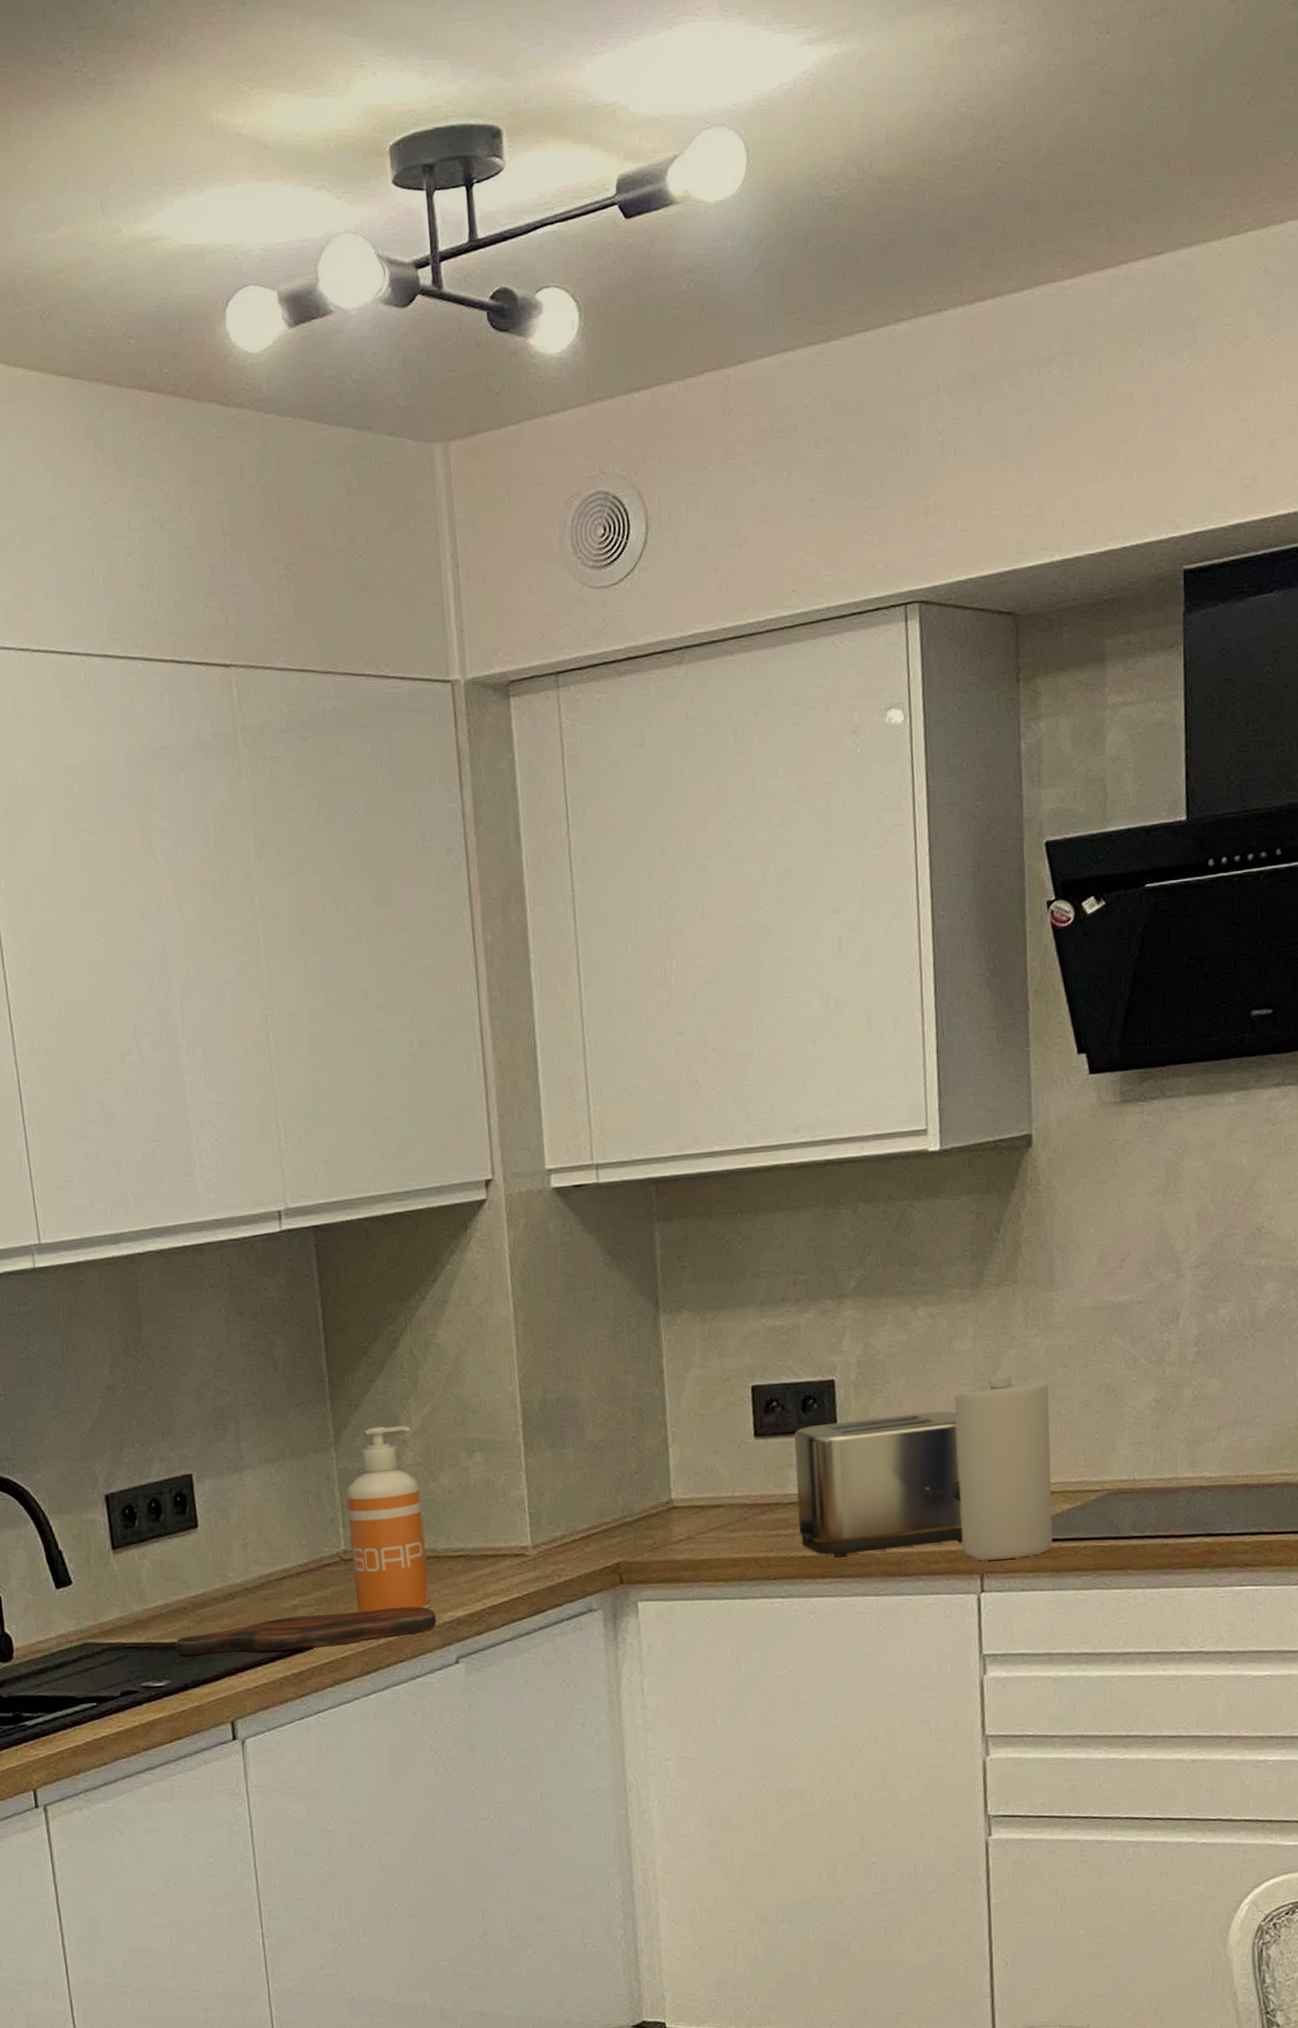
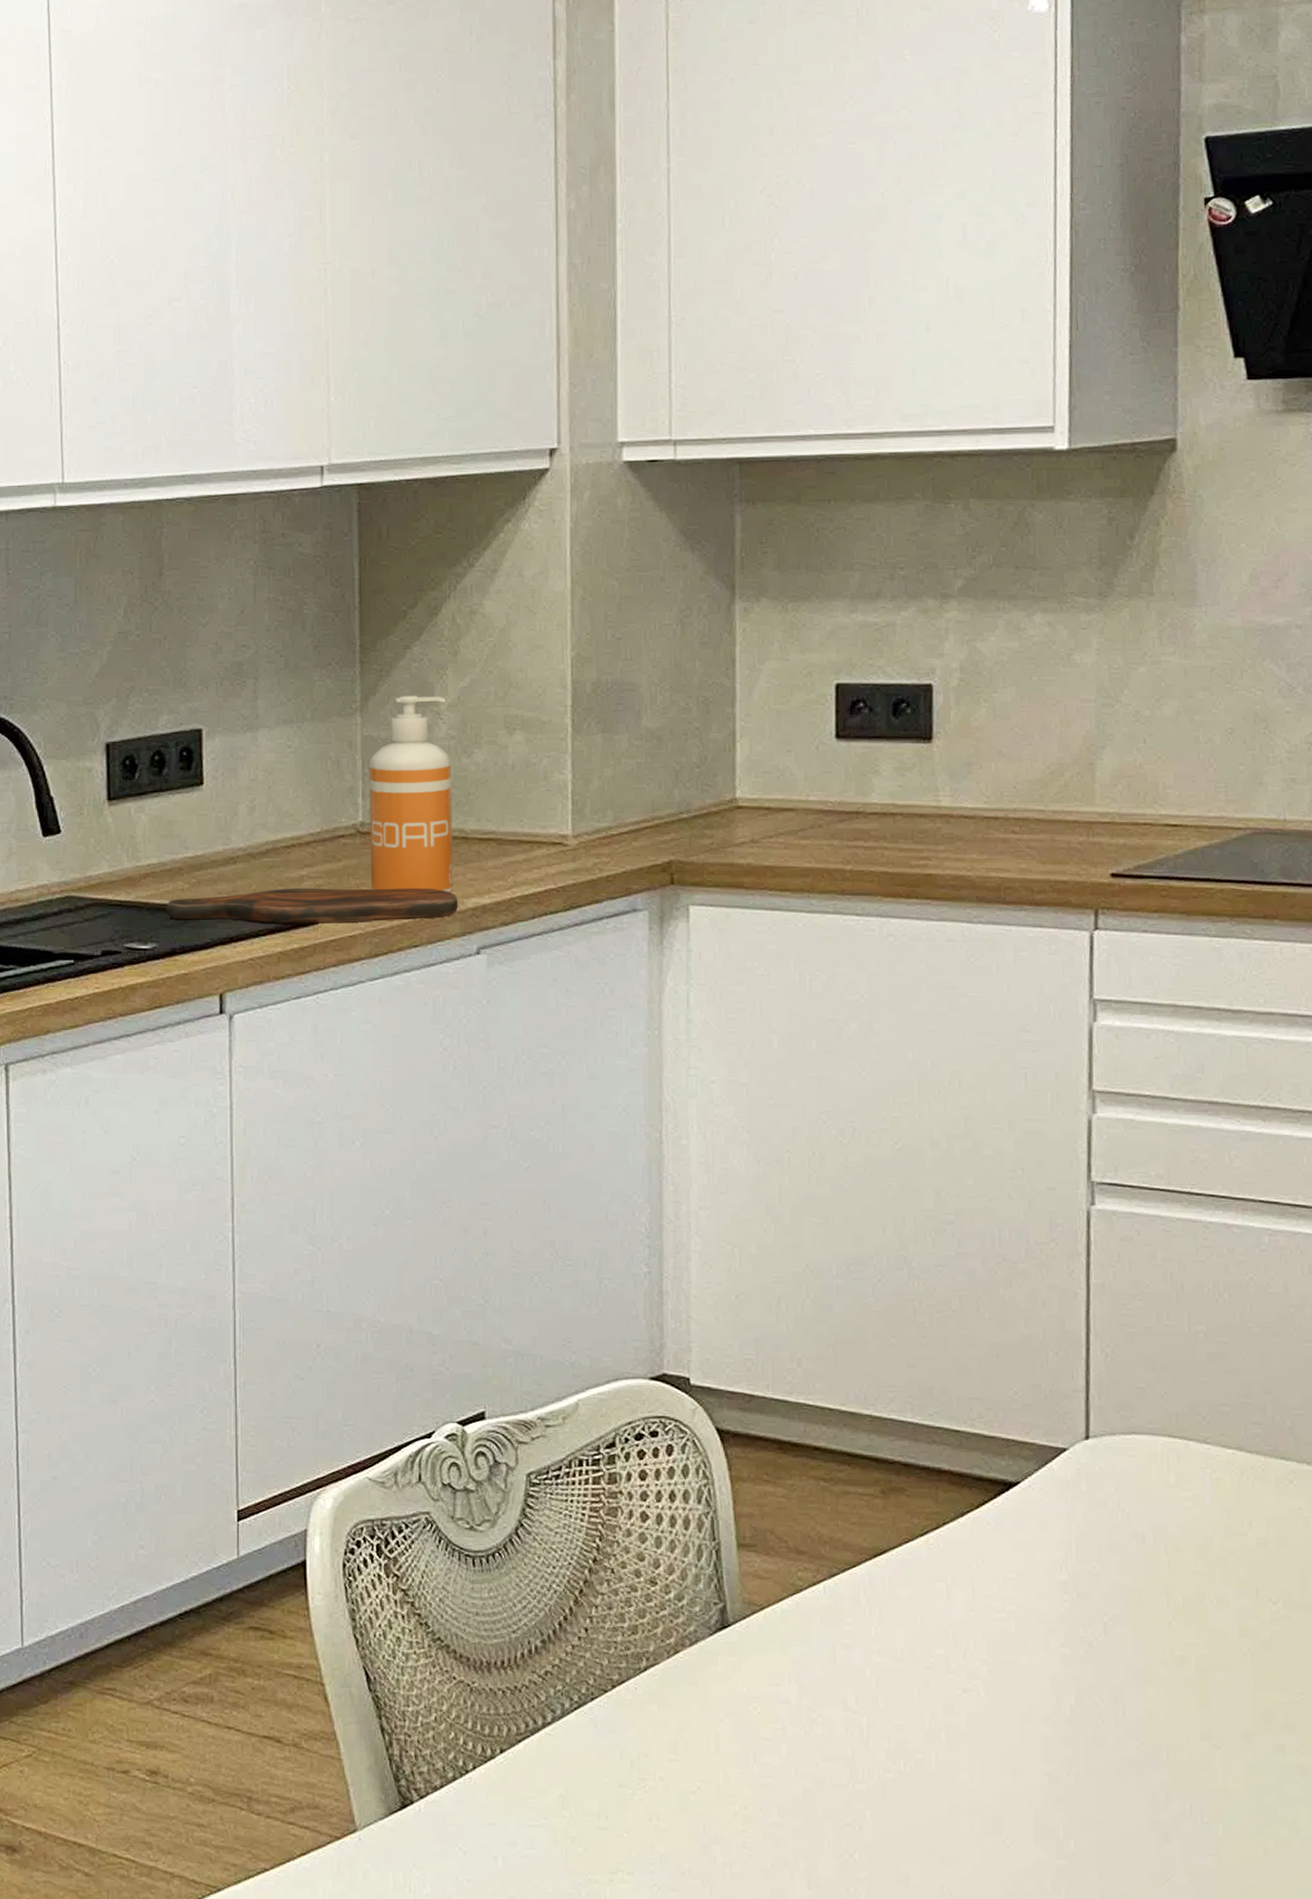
toaster: present [794,1411,963,1557] -> none [881,727,1076,876]
paper towel holder: present [954,1375,1053,1561] -> none [1072,694,1185,895]

